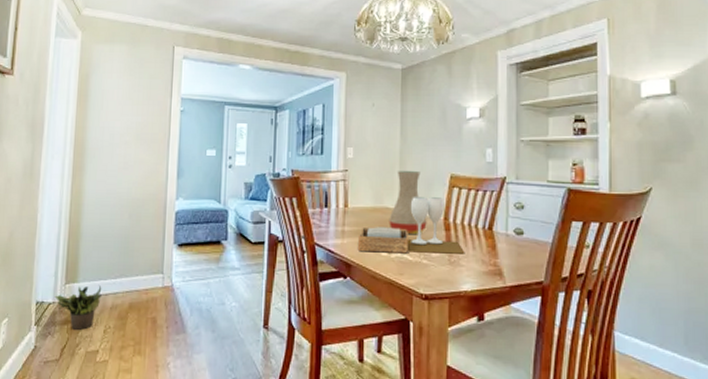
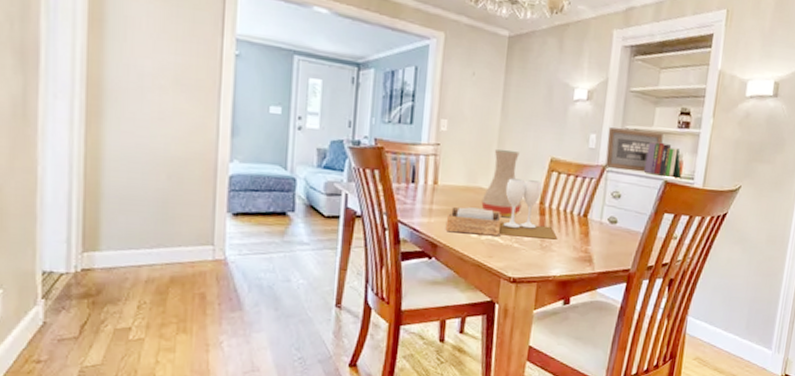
potted plant: present [54,284,102,330] -> none [68,254,133,305]
picture frame: none [503,141,560,182] -> present [605,127,664,173]
books: none [544,150,584,185] -> present [643,141,681,179]

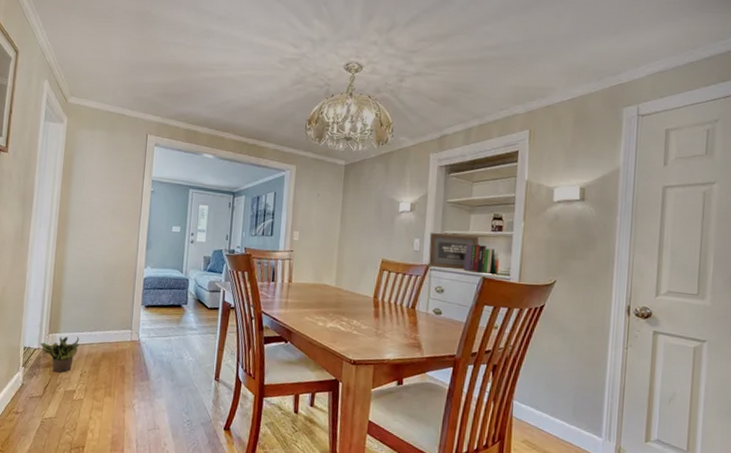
potted plant: none [68,254,133,305] -> present [39,335,80,373]
napkin holder: present [445,207,501,236] -> none [298,300,342,325]
vase: present [481,149,522,218] -> none [326,254,359,310]
wineglass: present [498,178,558,240] -> none [340,277,390,328]

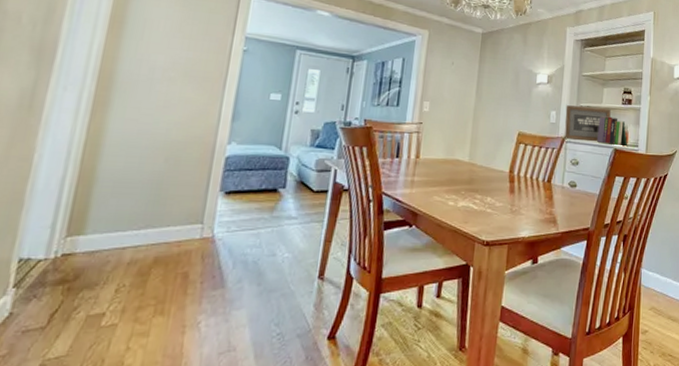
potted plant: present [39,335,80,373] -> none [48,237,119,290]

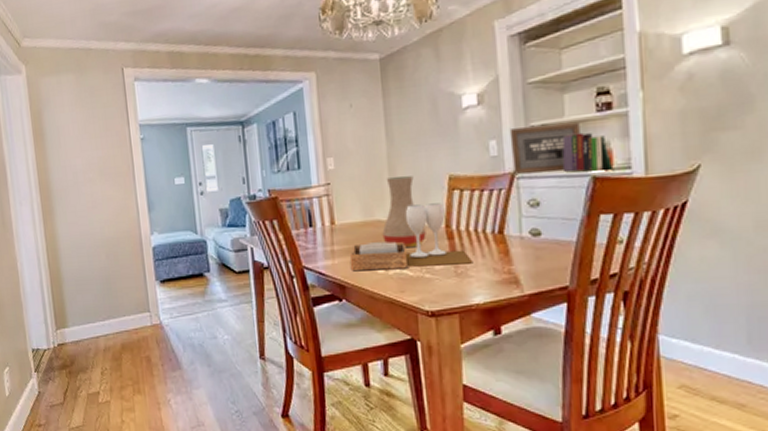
napkin holder: none [425,177,476,203] -> present [349,241,408,272]
vase: none [458,126,494,186] -> present [382,176,426,248]
wineglass: none [473,151,526,204] -> present [405,203,474,267]

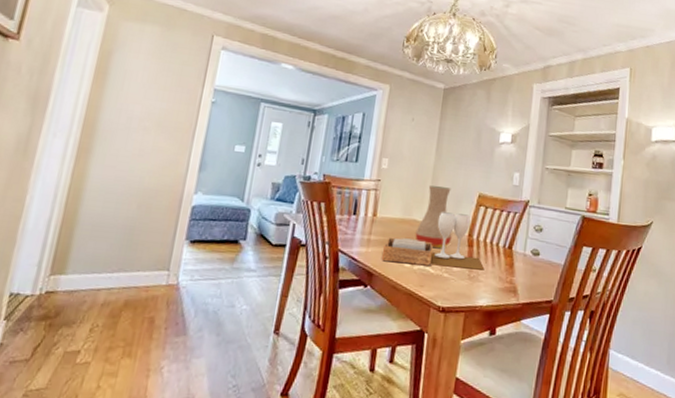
picture frame: present [509,122,580,176] -> none [528,167,580,208]
books: present [562,132,612,173] -> none [562,180,597,215]

